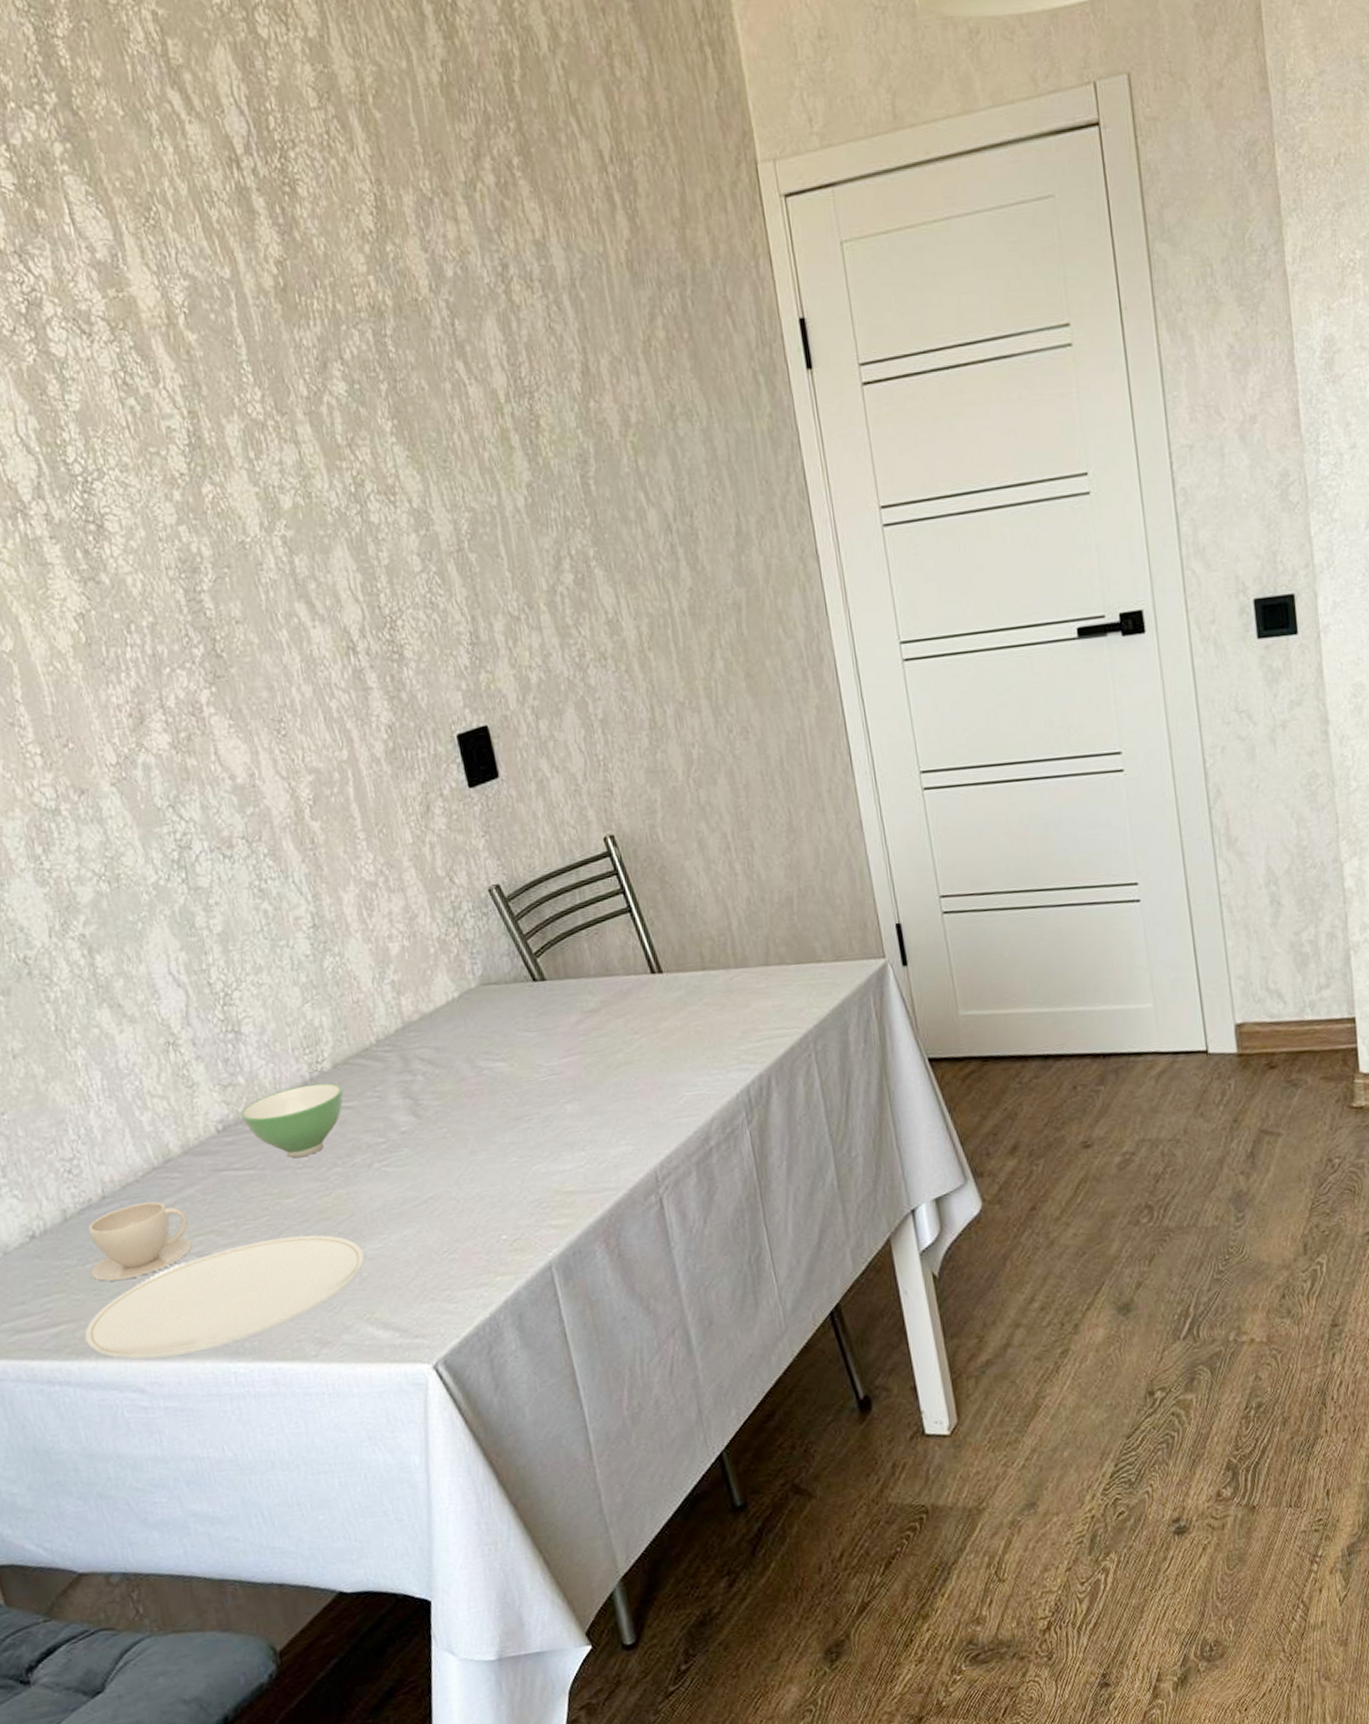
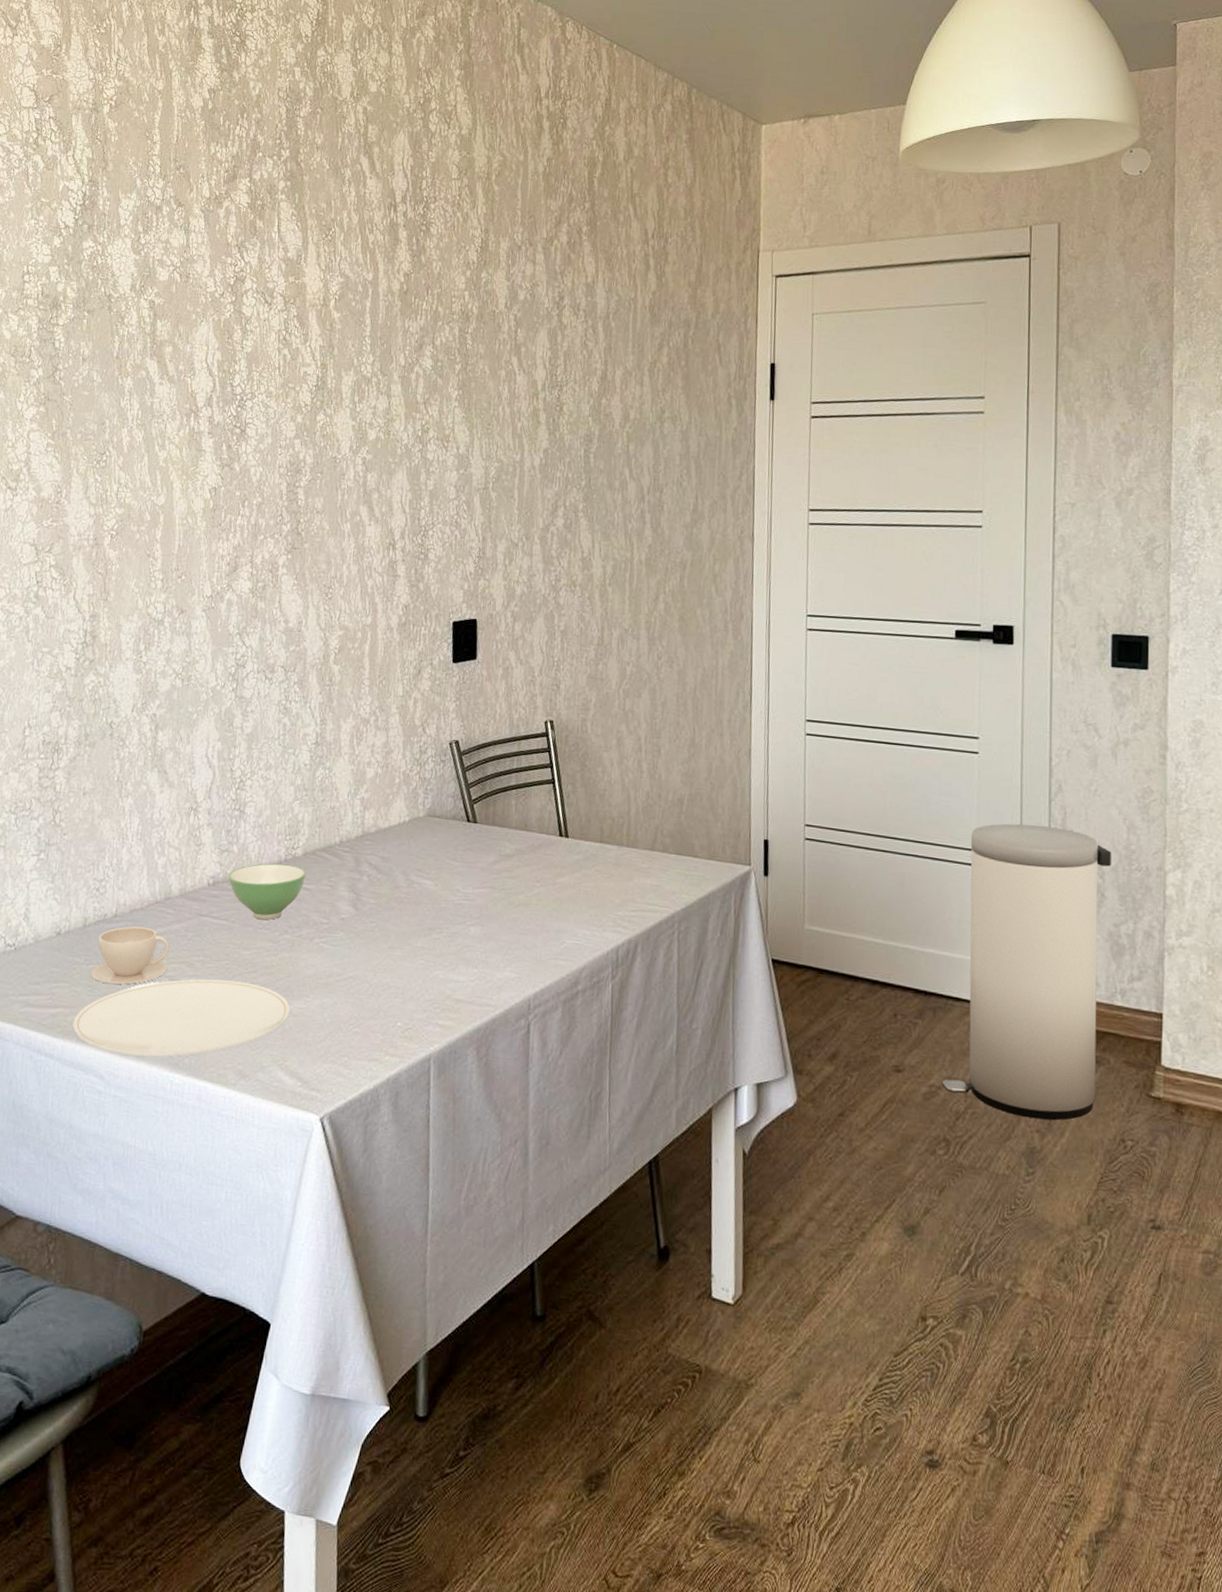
pedal bin: none [1128,837,1298,1162] -> present [941,823,1111,1120]

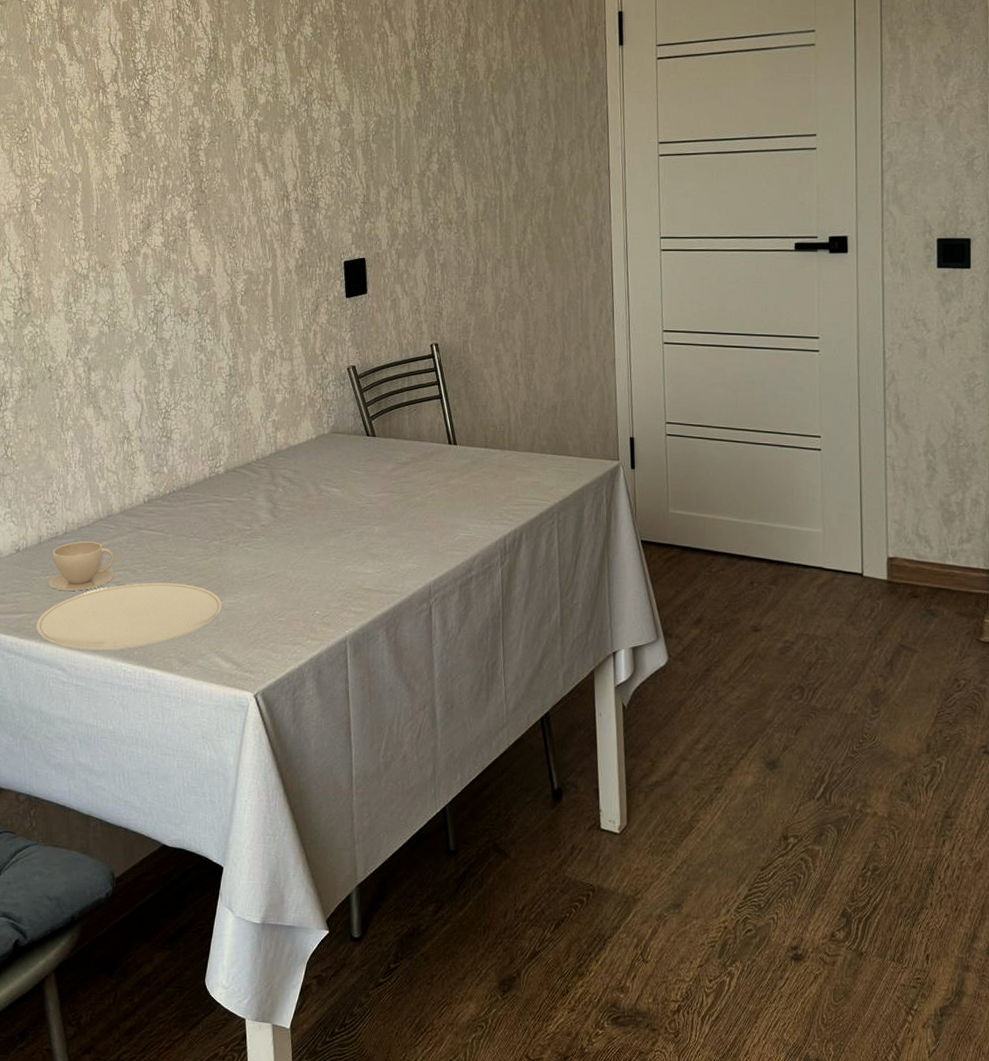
bowl: present [227,863,307,921] -> none [160,481,229,530]
pedal bin: present [941,823,1111,1120] -> none [795,411,941,666]

